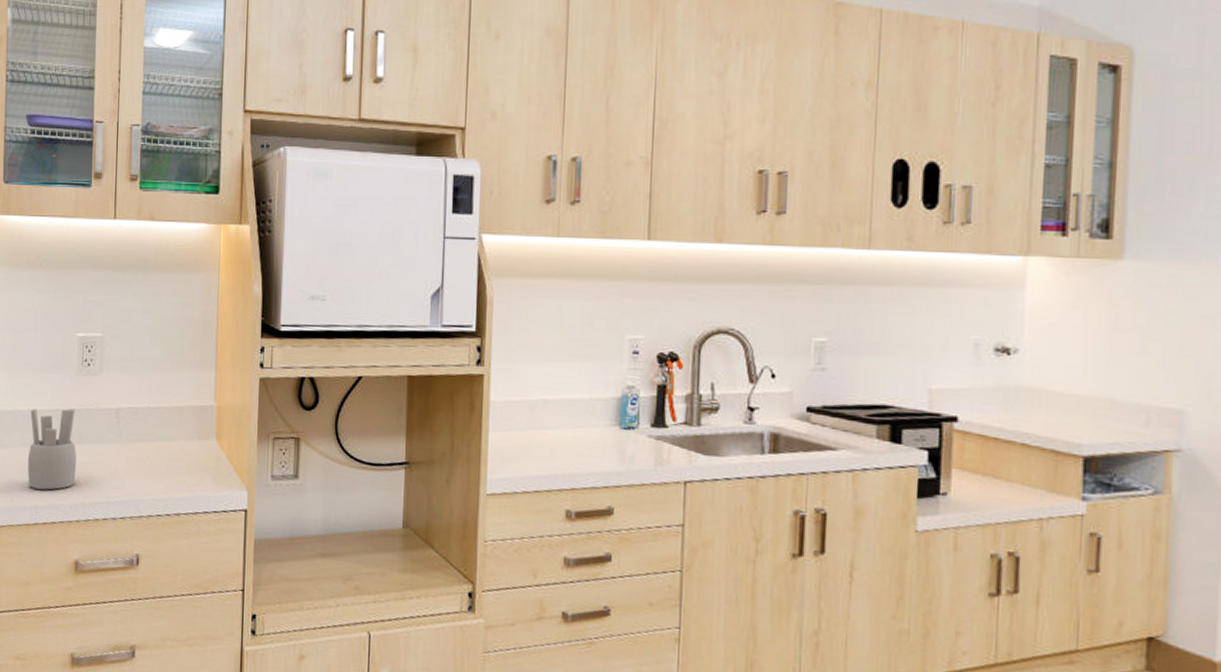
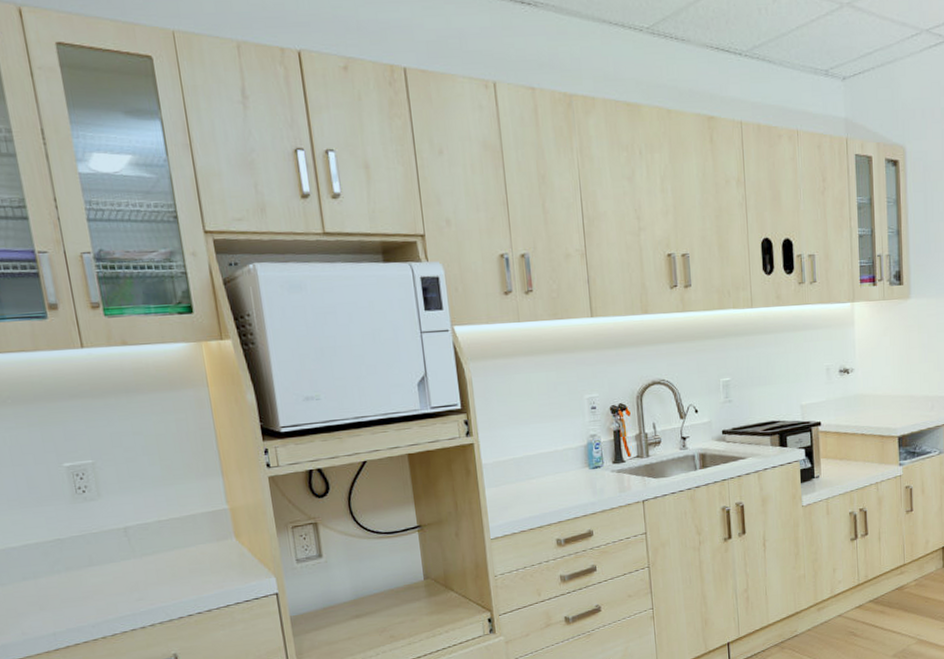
utensil holder: present [27,408,76,490] -> none [26,535,93,618]

